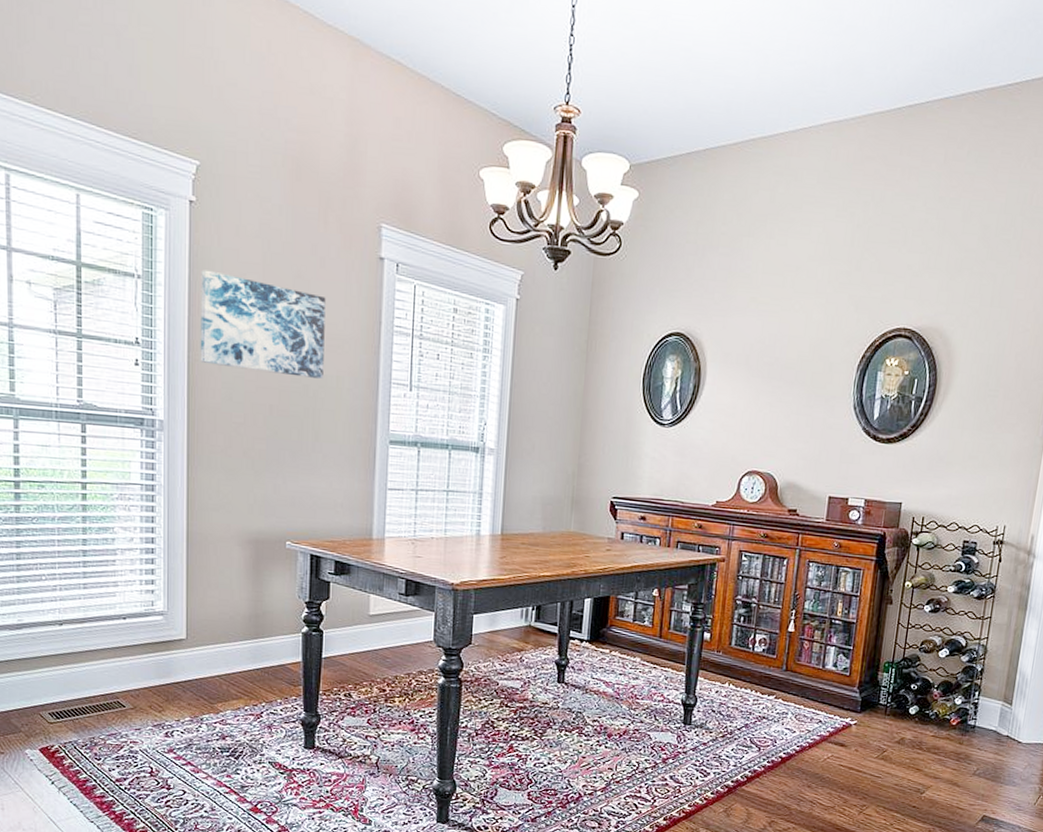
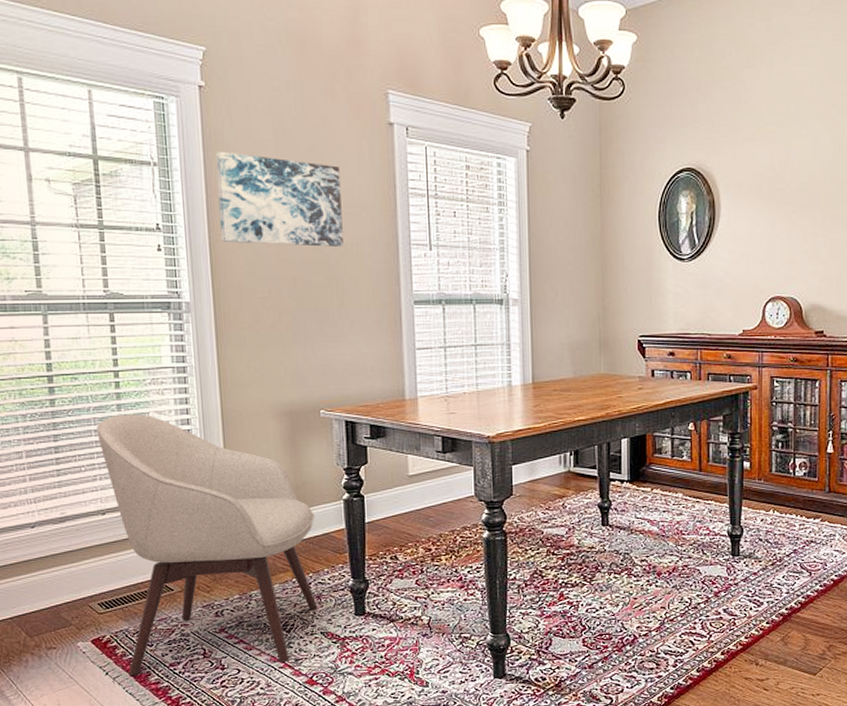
chair: none [60,526,273,789] -> present [96,414,318,677]

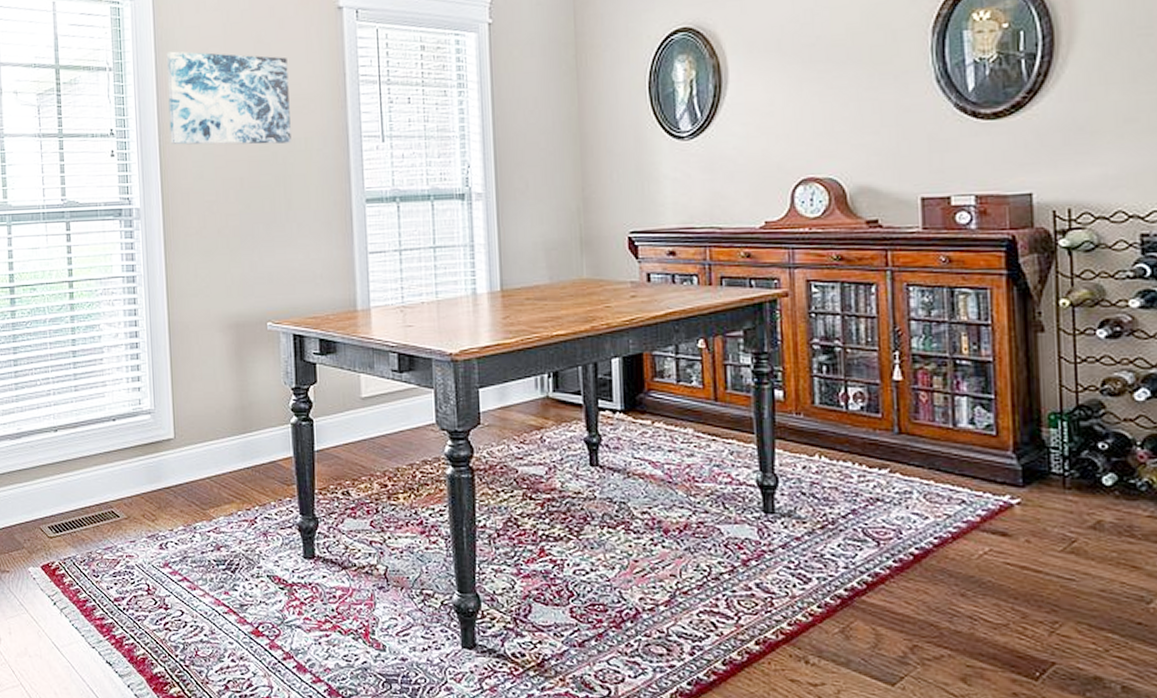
chair: present [96,414,318,677] -> none [51,326,264,609]

